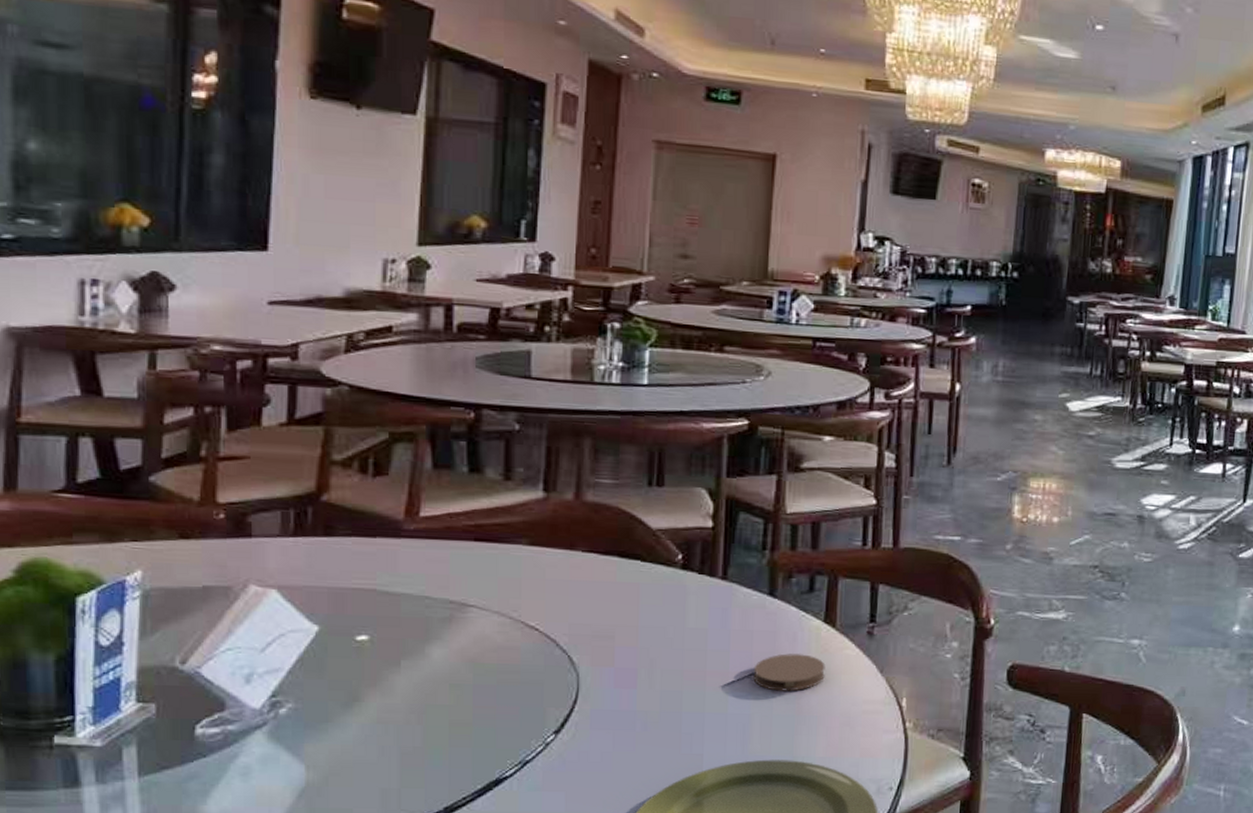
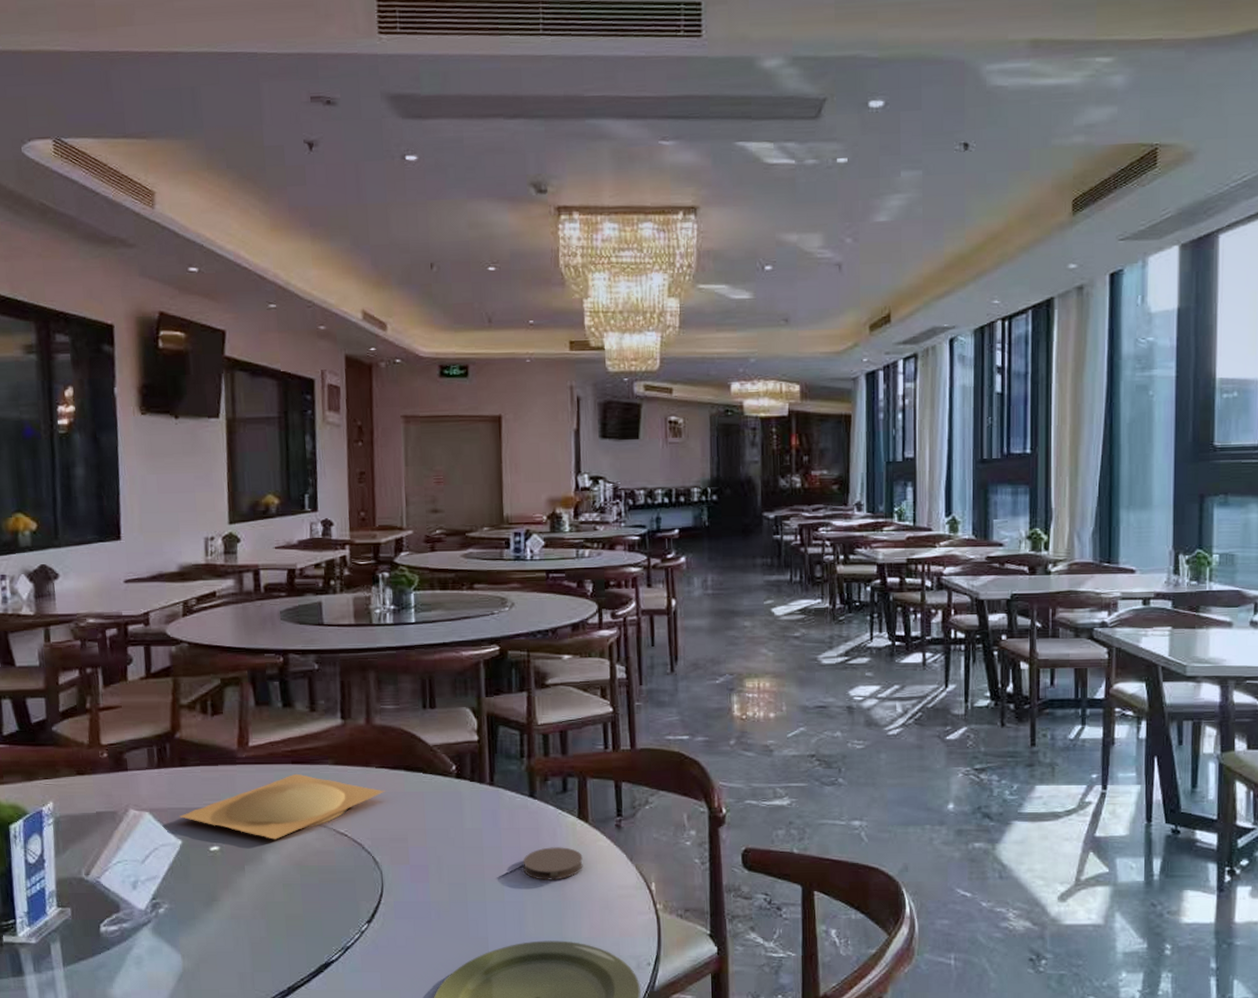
plate: none [318,552,593,631] -> present [179,773,386,840]

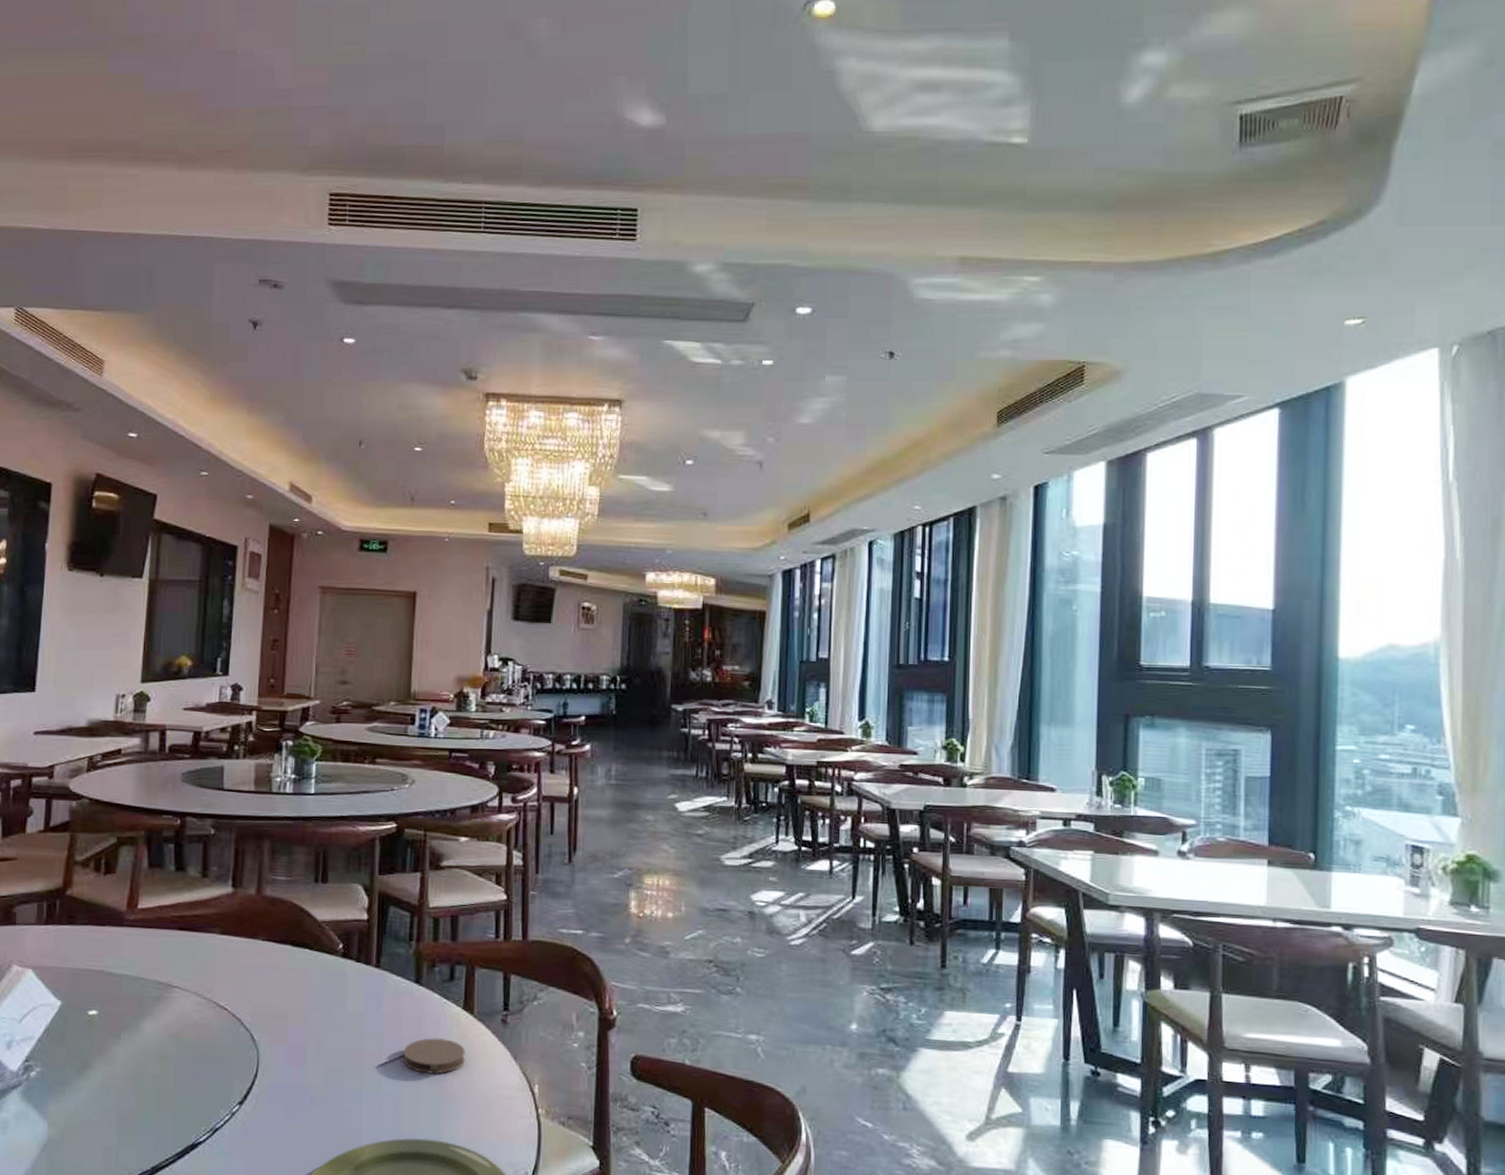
plate: present [179,773,386,840] -> none [62,940,270,1008]

